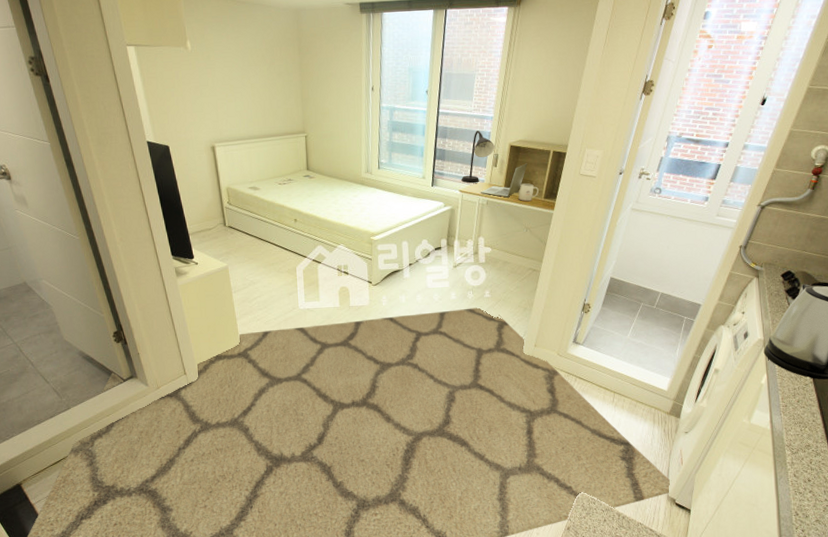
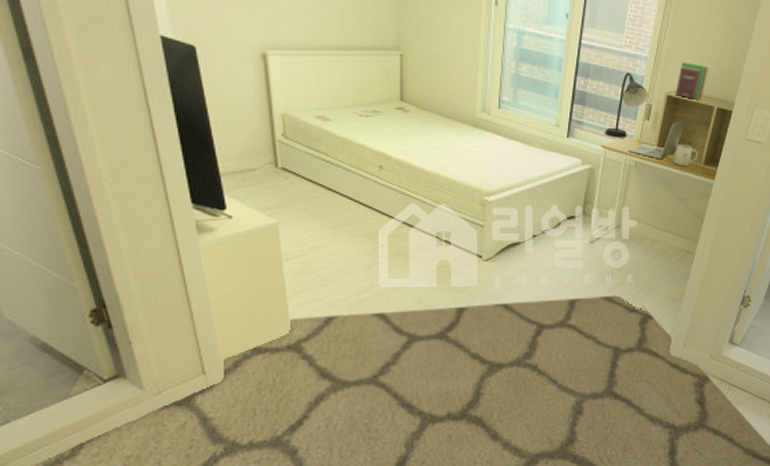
books: none [517,117,545,147] -> present [675,61,710,100]

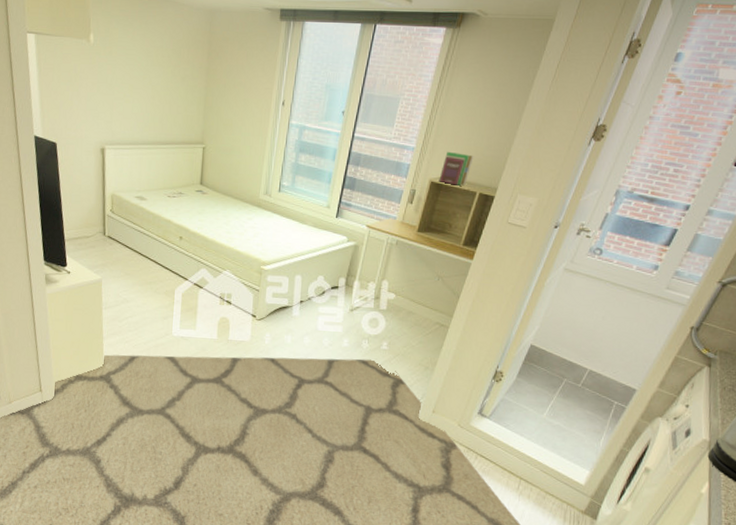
desk lamp: present [605,72,648,138] -> none [370,161,413,220]
laptop: present [627,119,686,160] -> none [390,203,448,240]
mug: present [674,144,698,167] -> none [433,226,458,247]

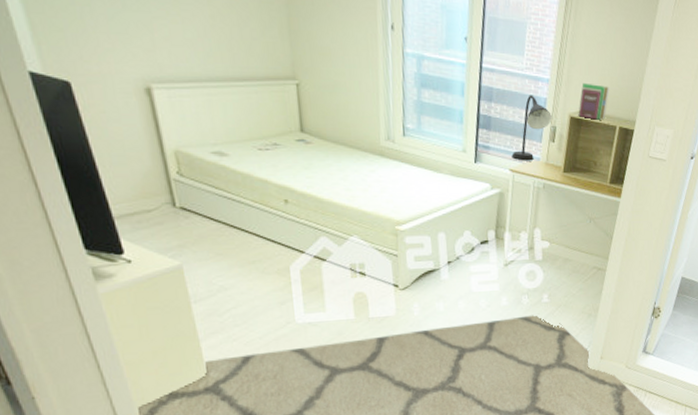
desk lamp: none [370,161,413,220] -> present [511,95,552,161]

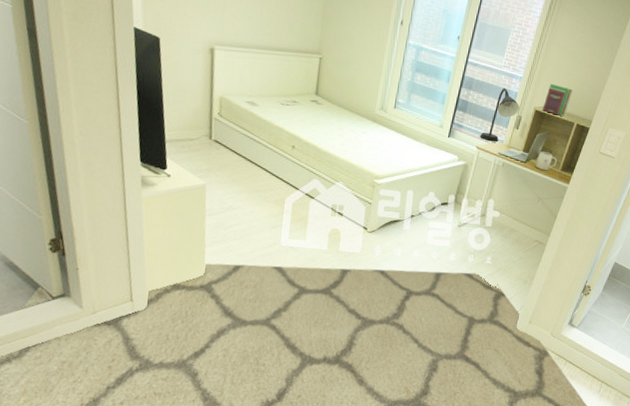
laptop: none [535,140,591,181] -> present [497,131,550,163]
mug: none [580,164,603,187] -> present [535,151,557,171]

